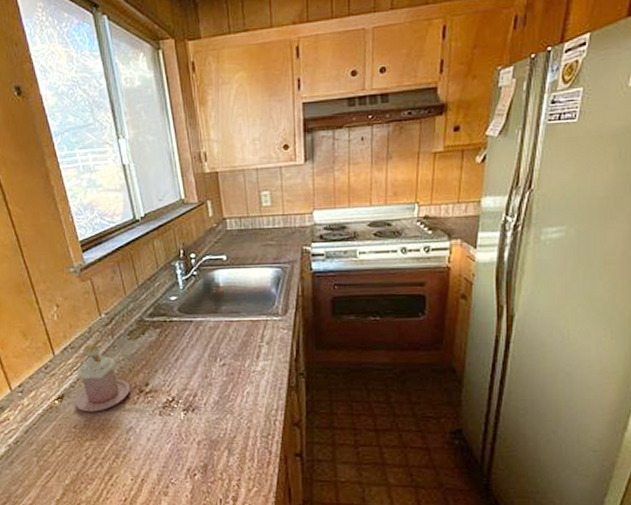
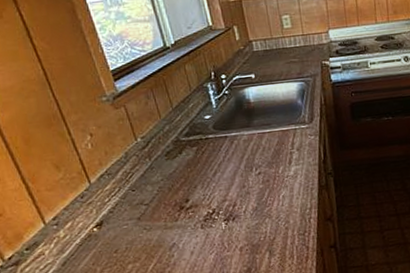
mug: present [75,344,131,412] -> none [115,168,171,235]

